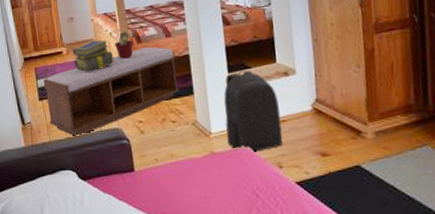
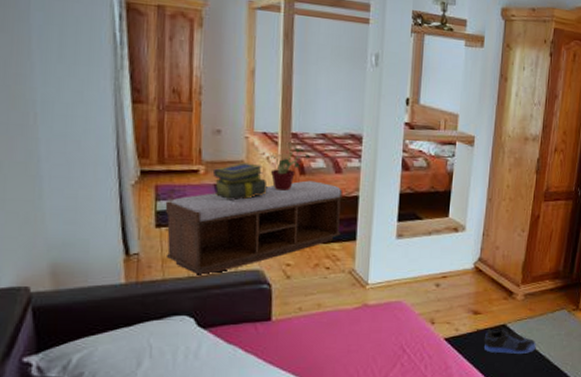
backpack: present [224,69,283,152] -> none [383,220,443,306]
sneaker: none [338,169,401,197] -> present [484,328,536,354]

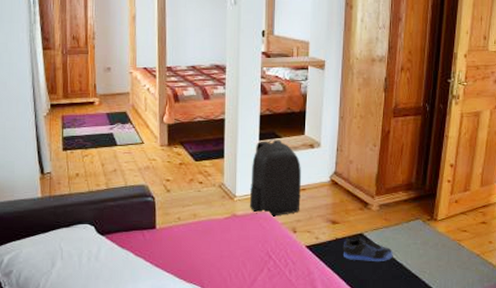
bench: present [165,180,343,277] -> none [69,107,211,191]
stack of books: present [214,162,268,201] -> none [106,94,149,127]
potted plant: present [269,142,311,191] -> none [149,75,184,116]
backpack: none [383,220,443,306] -> present [249,138,301,217]

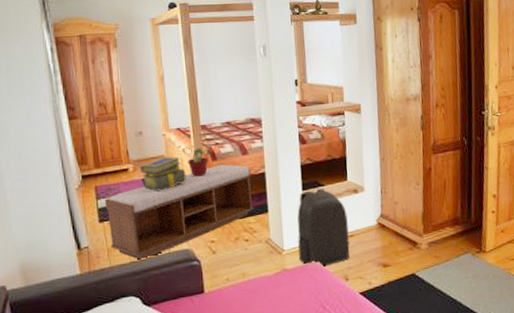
bench: none [69,107,211,191] -> present [104,164,254,261]
stack of books: none [106,94,149,127] -> present [140,156,187,192]
potted plant: none [149,75,184,116] -> present [185,134,220,177]
sneaker: present [343,237,393,261] -> none [396,277,447,302]

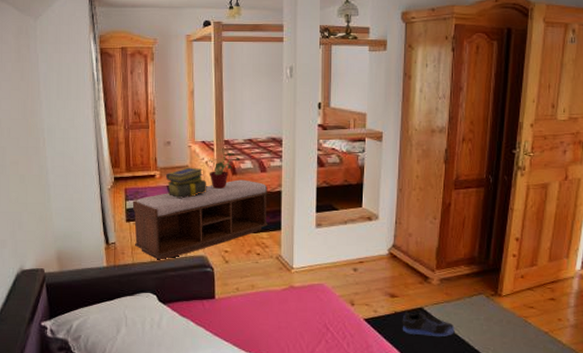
backpack: present [297,187,350,267] -> none [306,211,359,289]
sneaker: none [396,277,447,302] -> present [402,311,455,337]

